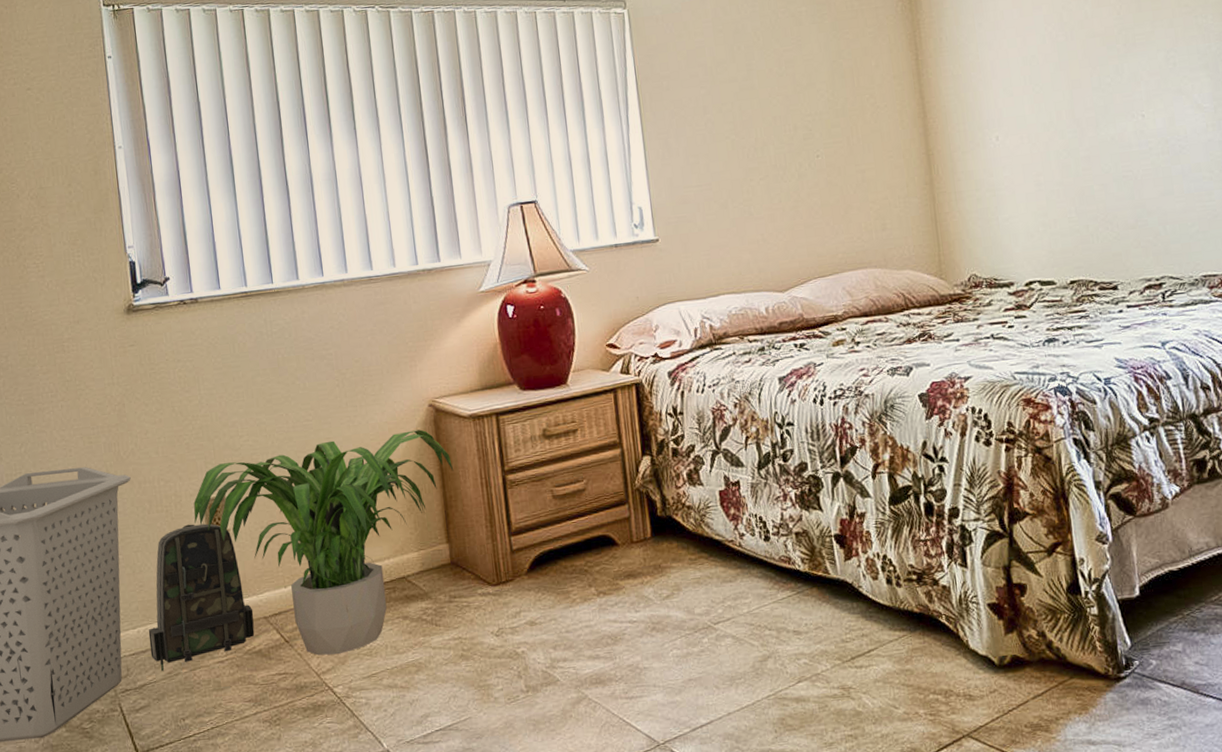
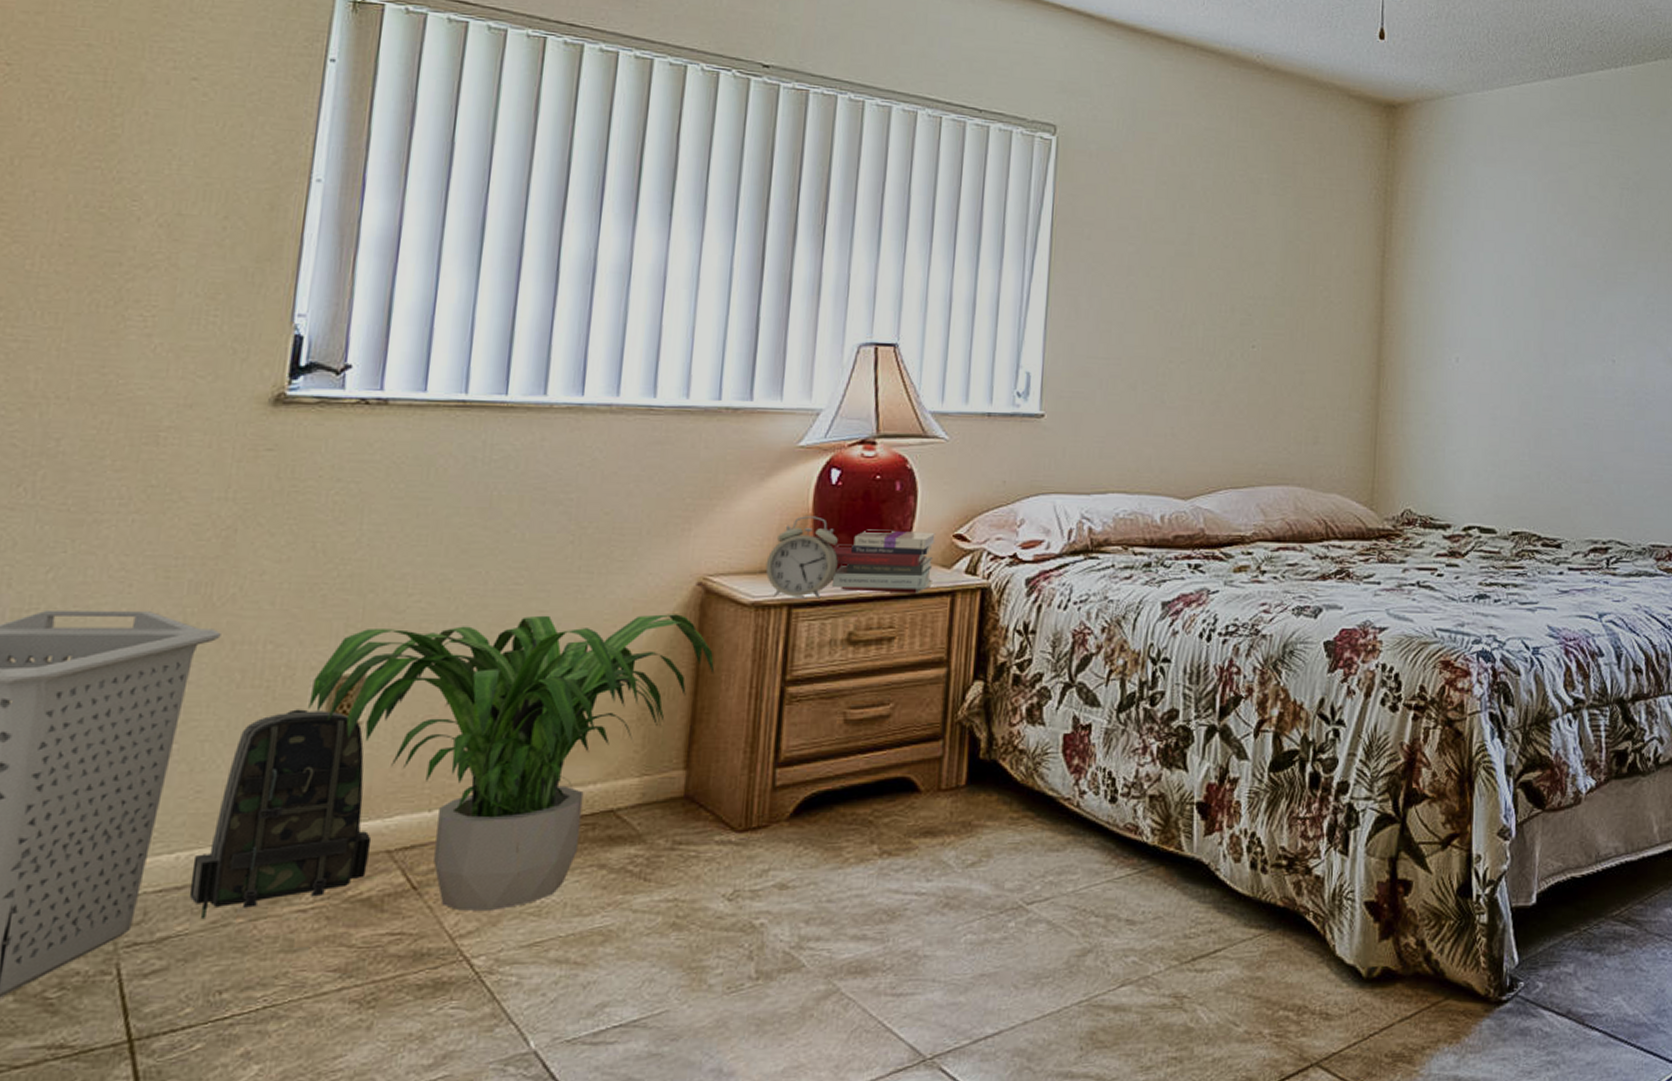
alarm clock: none [473,343,527,409] -> present [765,516,839,599]
books: none [519,344,598,398] -> present [831,529,935,594]

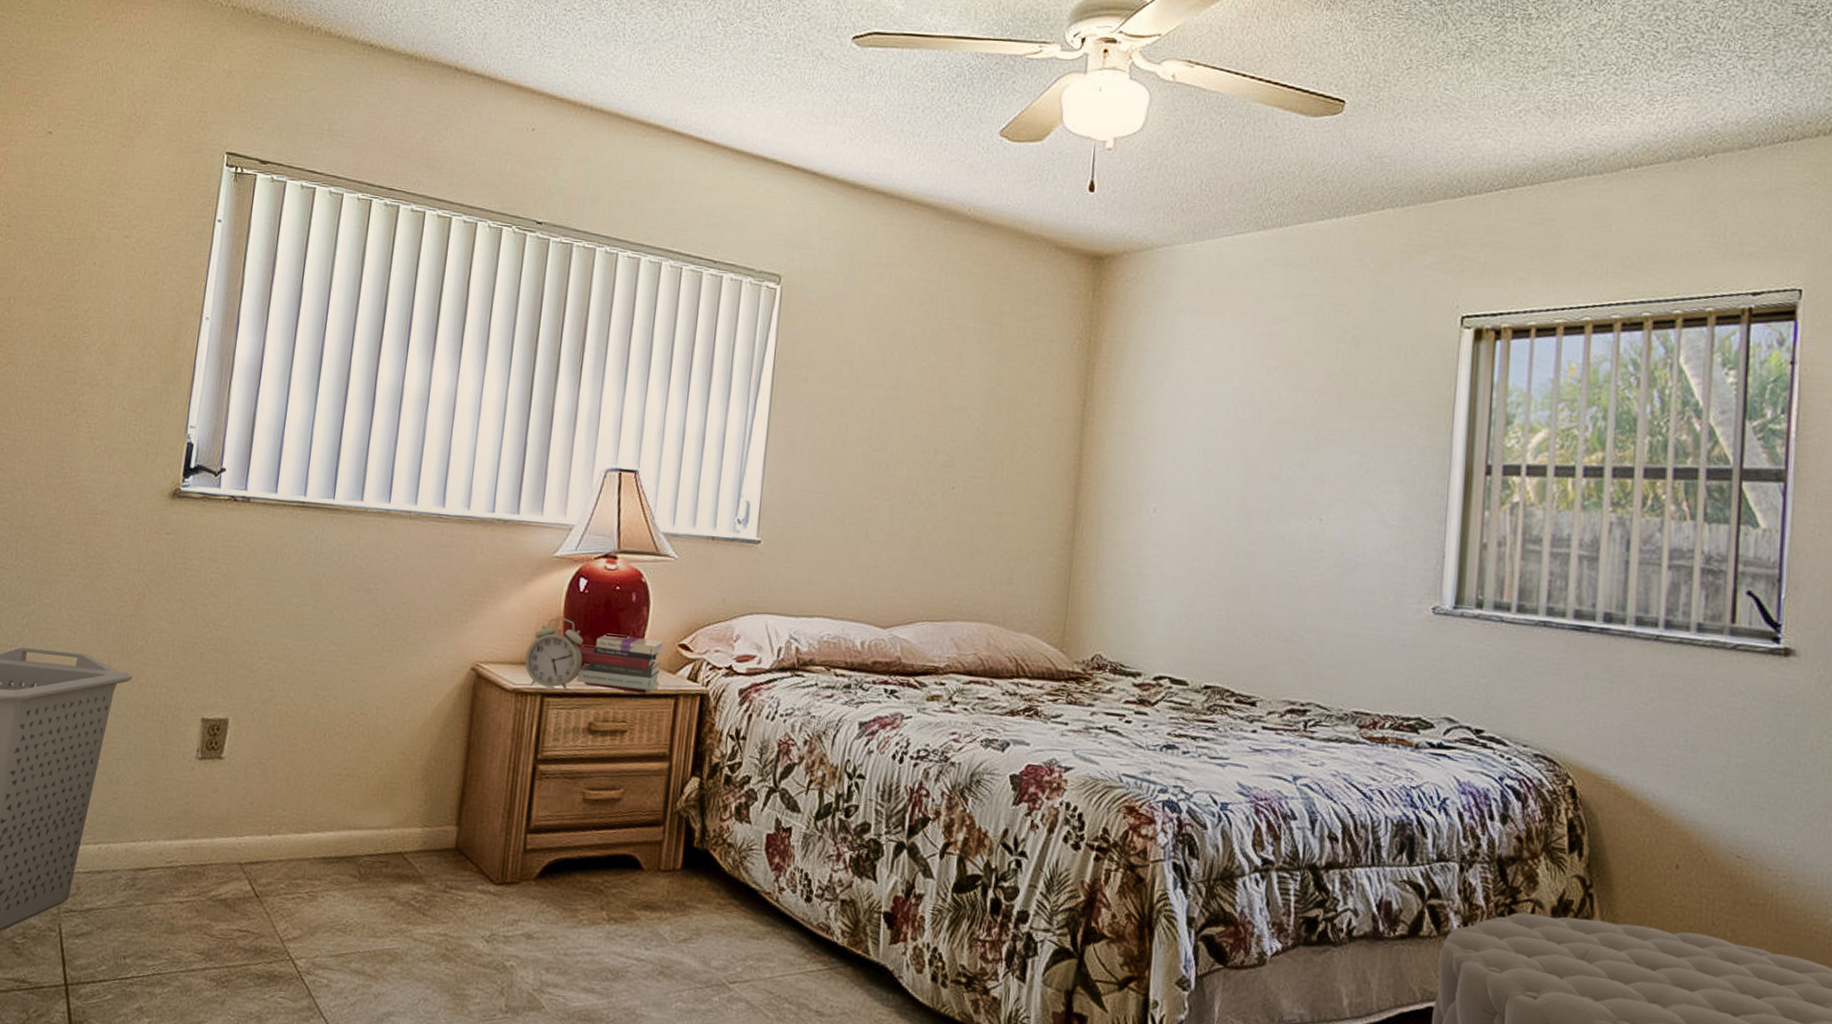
backpack: present [189,709,372,920] -> none [106,741,229,899]
potted plant: present [308,614,715,911] -> none [189,683,482,923]

